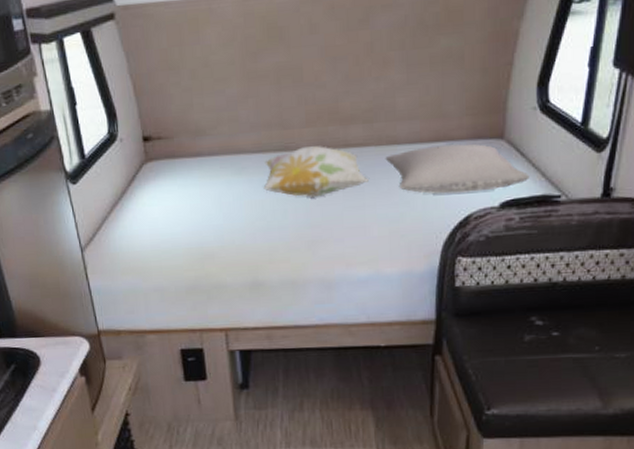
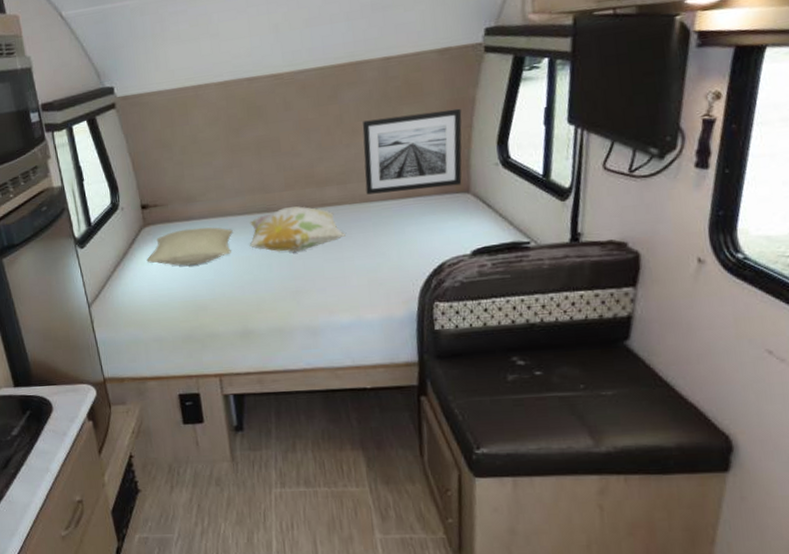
pillow: none [148,165,246,209] -> present [146,227,233,266]
pillow: present [385,143,530,194] -> none [359,198,498,245]
wall art: none [393,42,503,136] -> present [362,108,462,195]

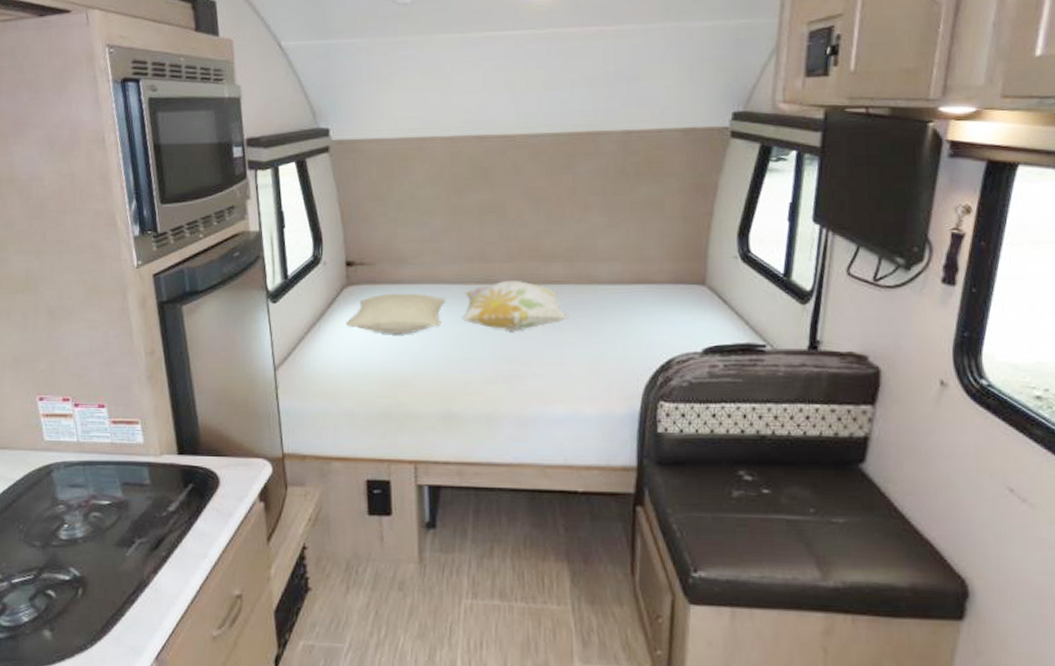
wall art: present [362,108,462,195] -> none [594,193,703,277]

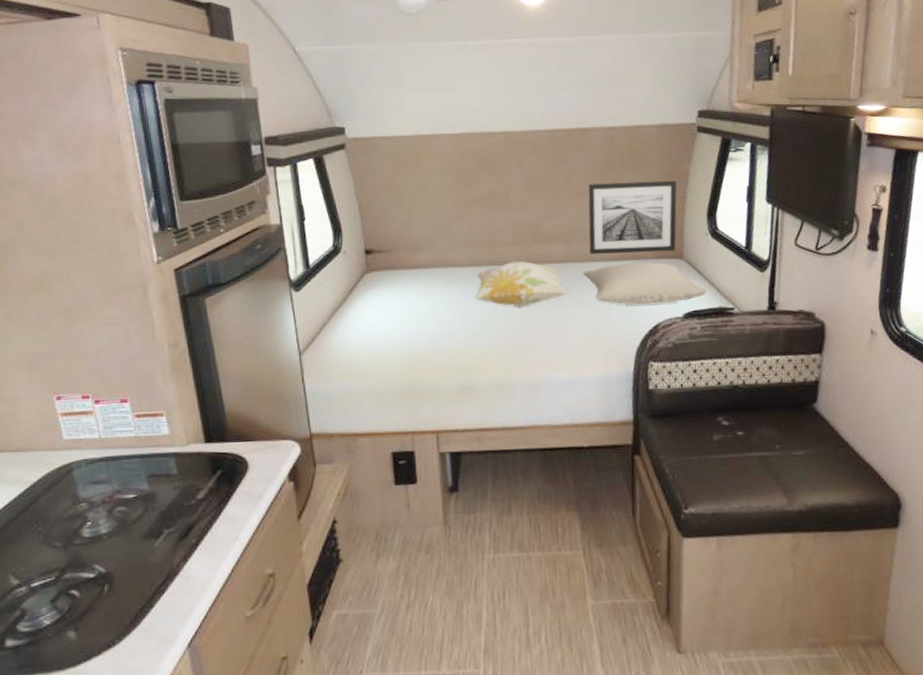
pillow: present [346,293,445,334] -> none [367,276,459,315]
pillow: none [585,288,733,336] -> present [582,262,707,305]
wall art: none [594,193,703,277] -> present [588,180,677,254]

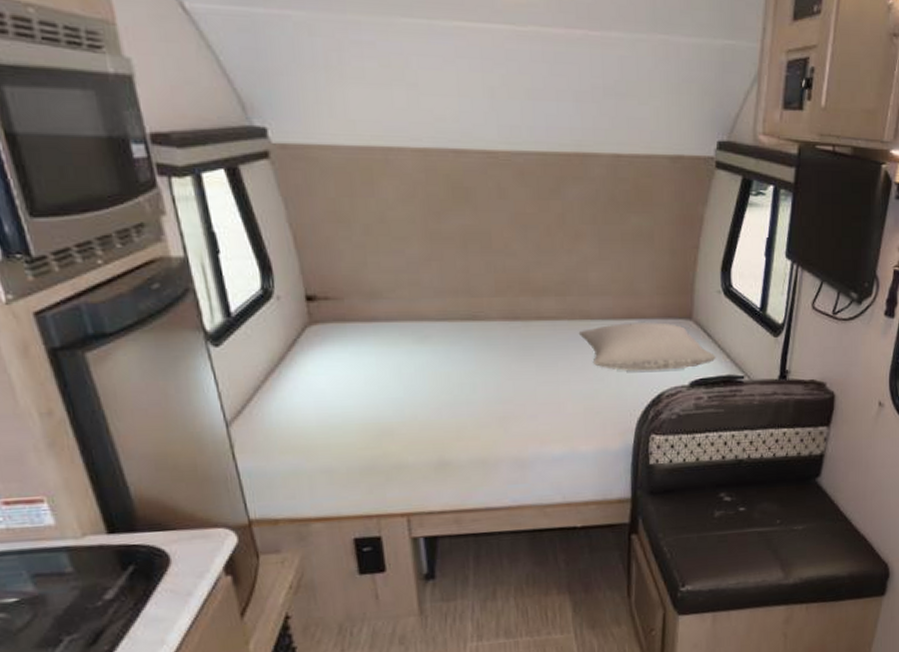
decorative pillow: present [474,261,569,307] -> none [449,317,562,371]
wall art: present [588,180,677,254] -> none [586,225,690,312]

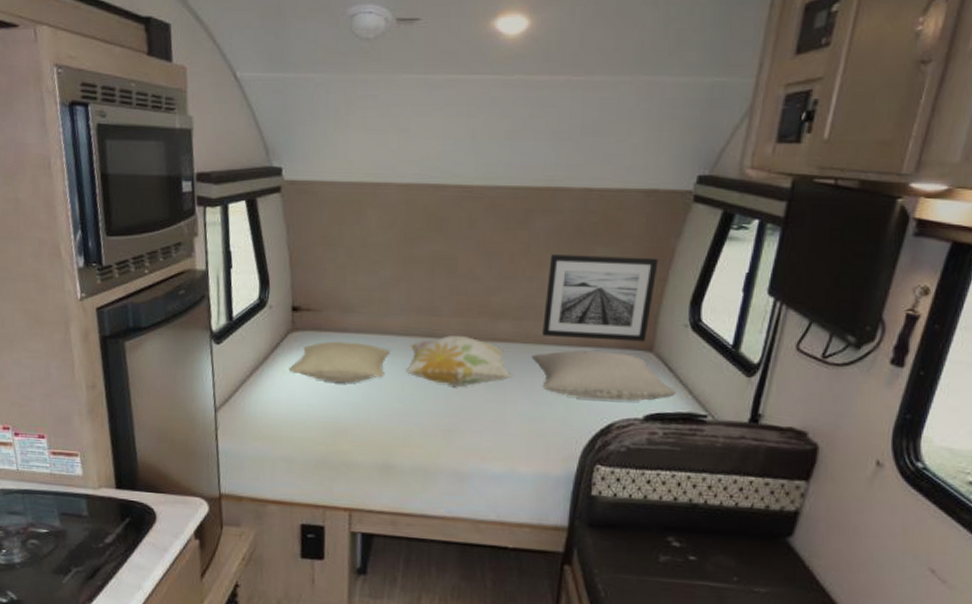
pillow: none [312,332,429,379] -> present [288,341,390,383]
decorative pillow: none [449,317,562,371] -> present [405,336,512,387]
wall art: none [586,225,690,312] -> present [542,254,659,342]

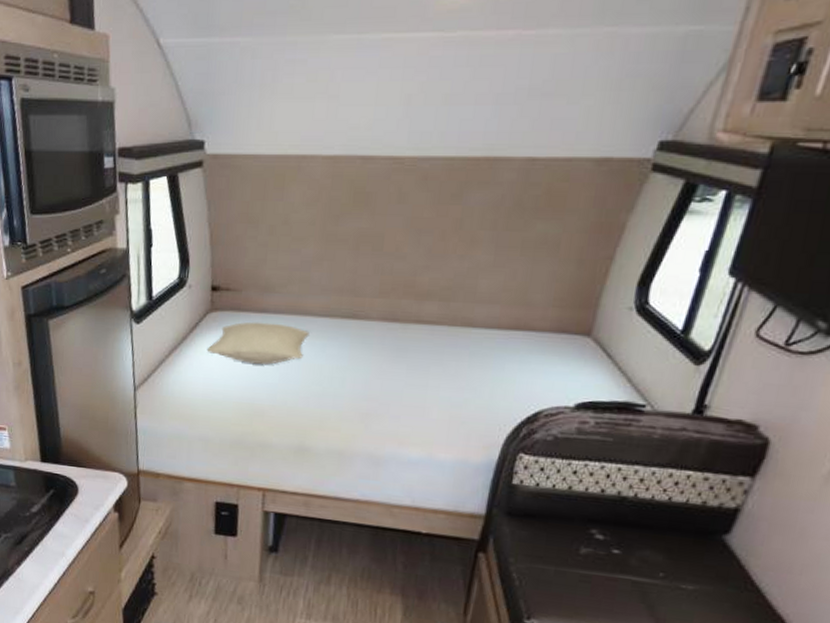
decorative pillow: present [405,336,512,387] -> none [324,317,436,370]
pillow: present [531,350,676,401] -> none [457,334,614,389]
wall art: present [542,254,659,342] -> none [470,231,606,326]

